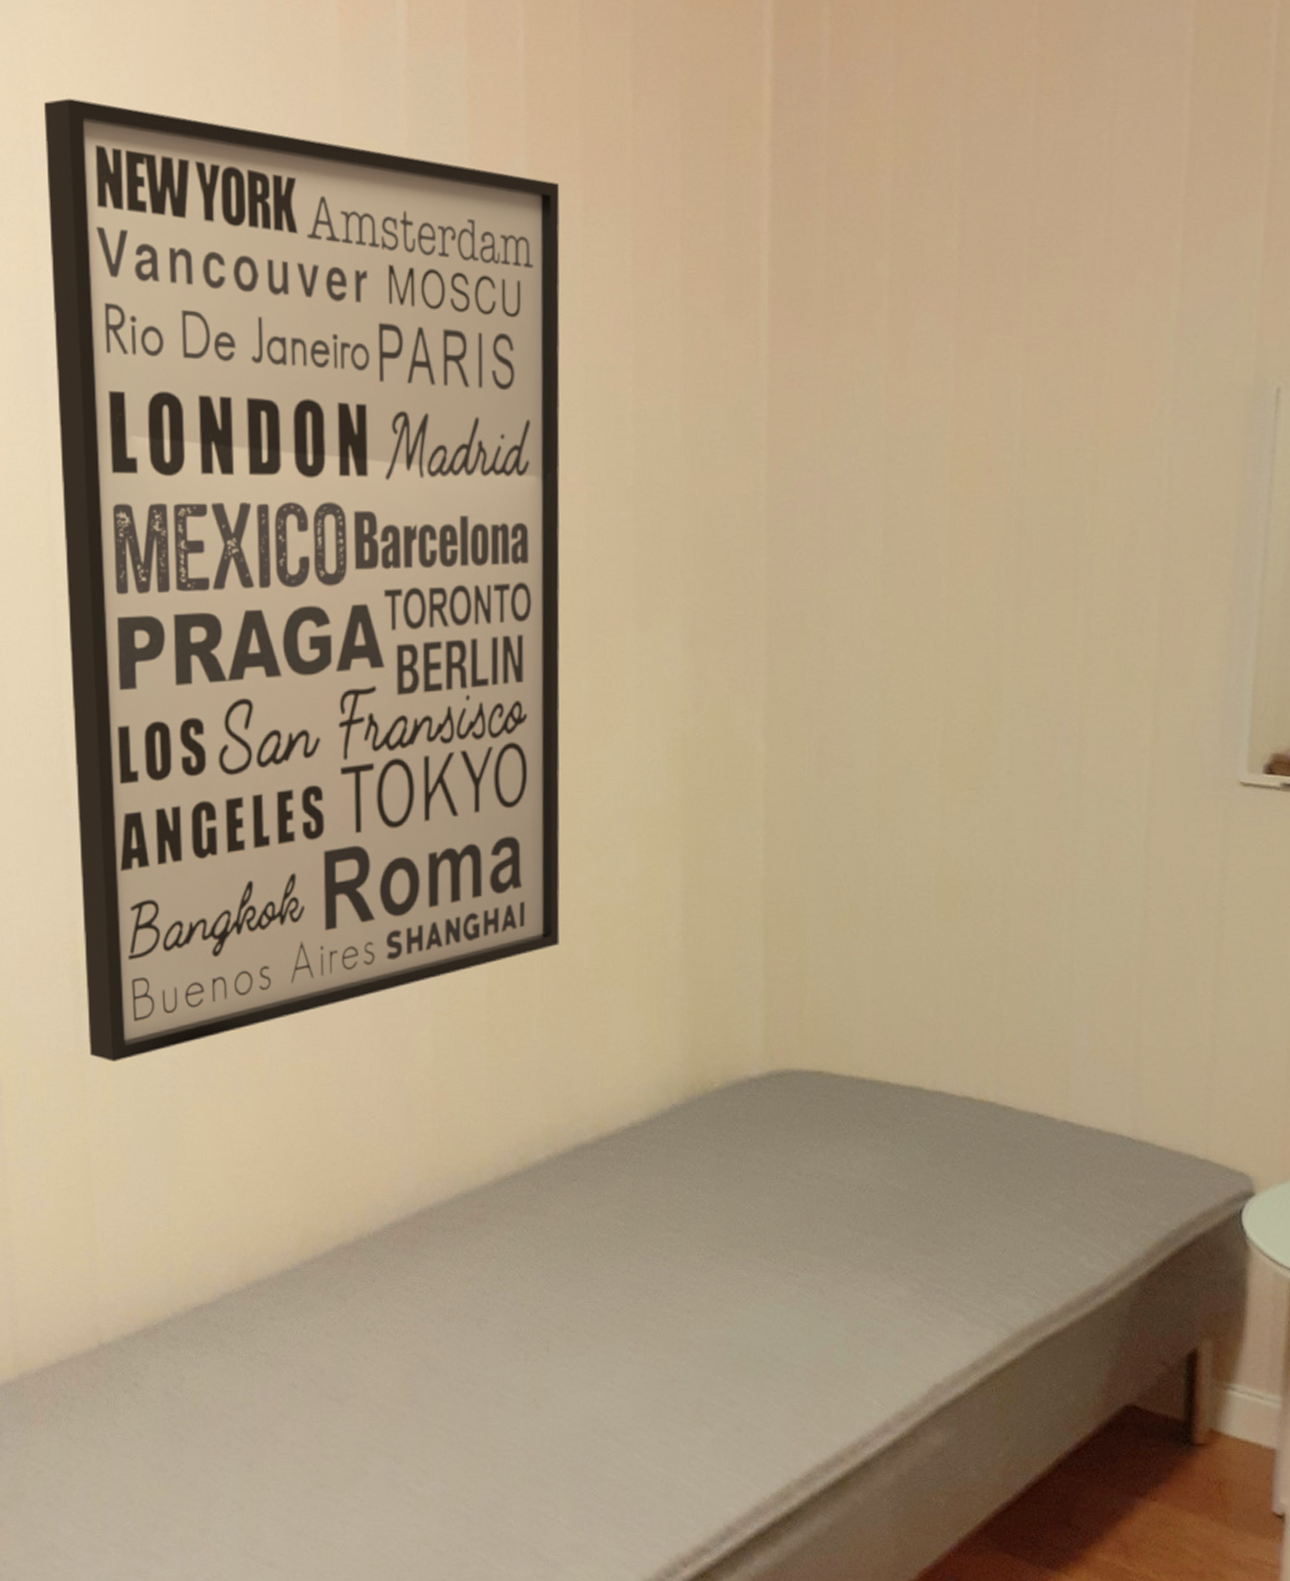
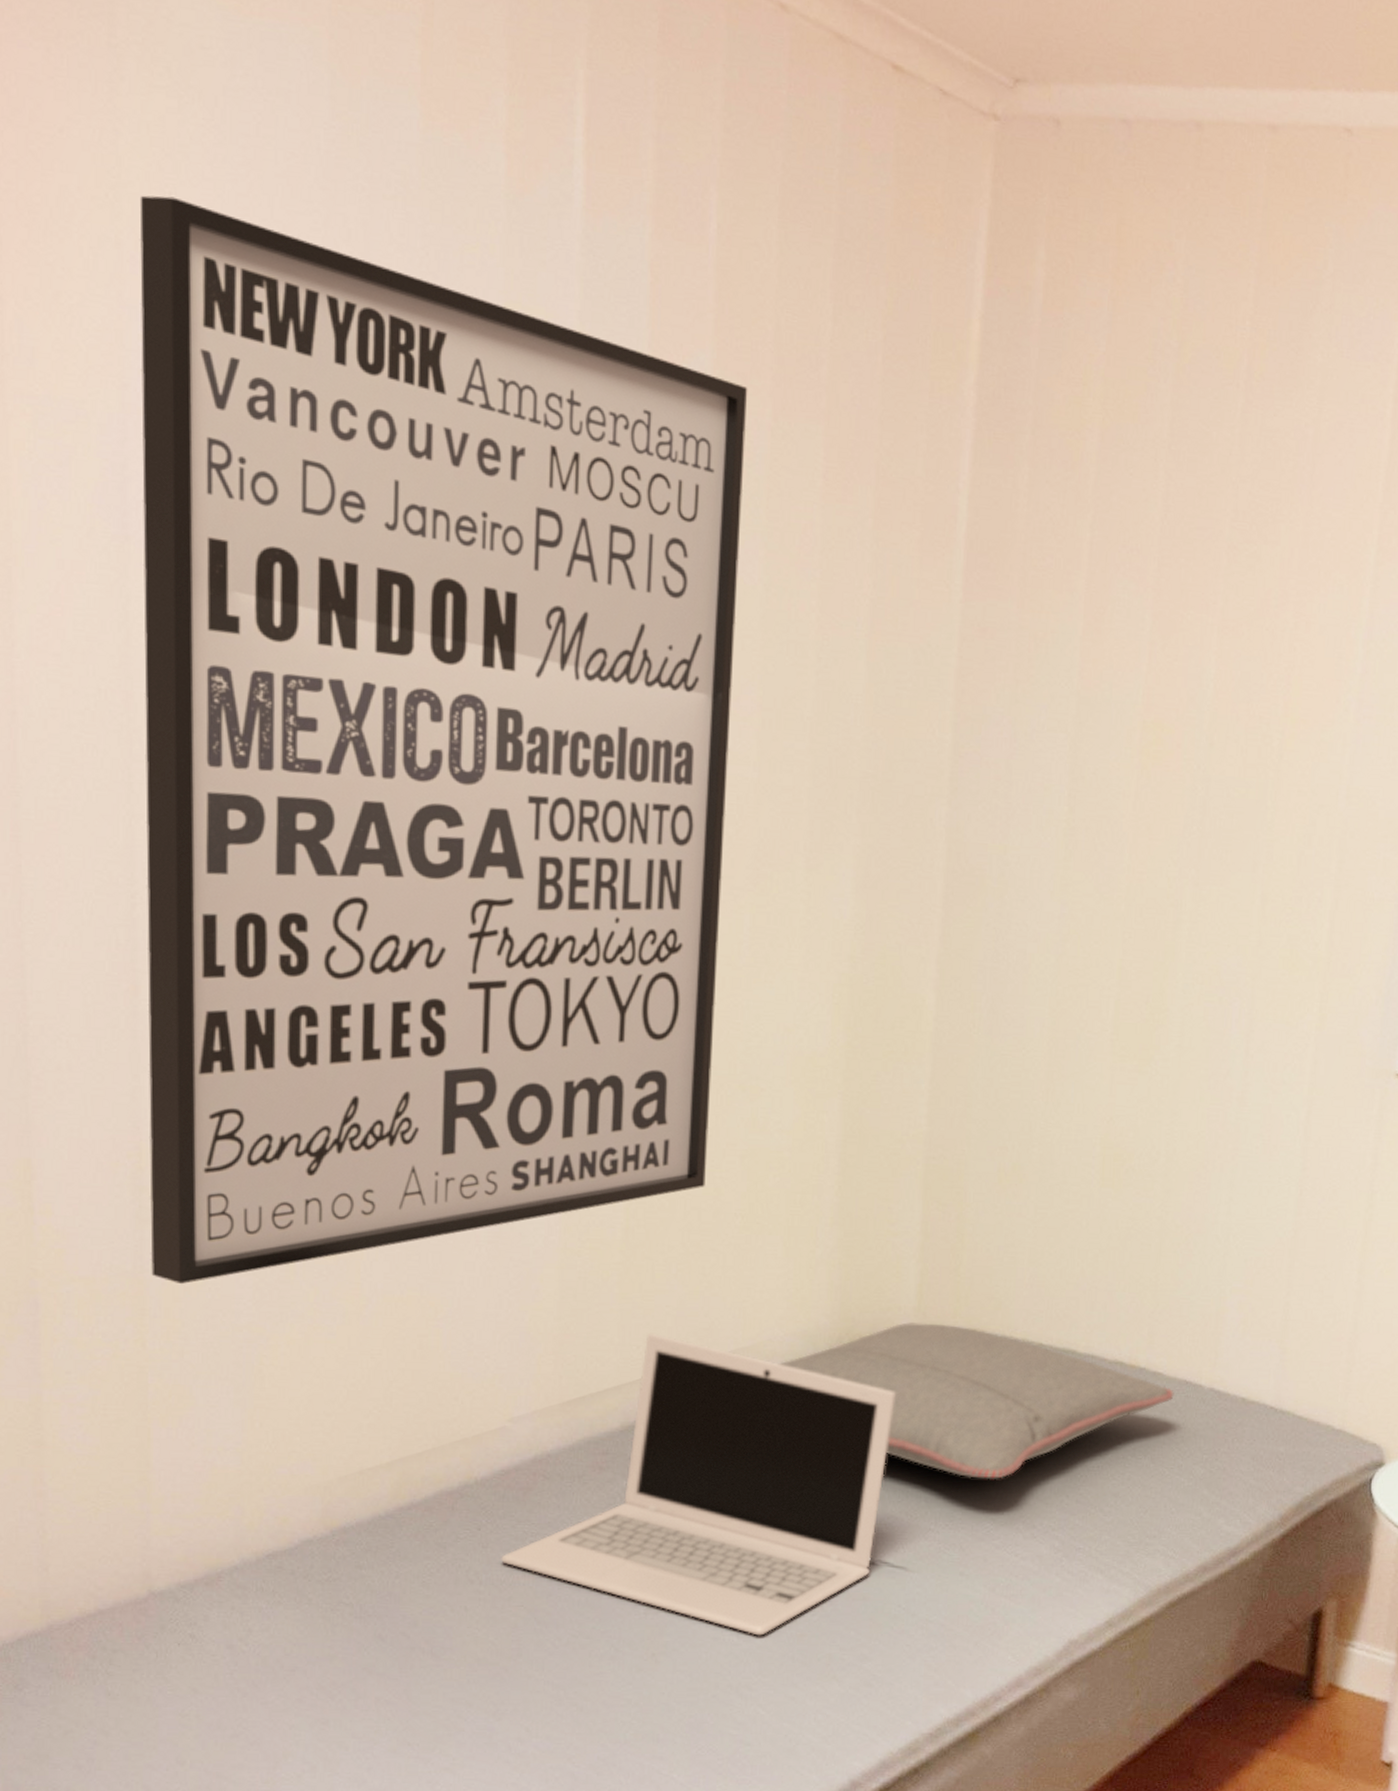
laptop: none [394,1088,748,1381] -> present [501,1332,896,1636]
pillow: none [634,1067,1026,1221] -> present [776,1322,1174,1479]

